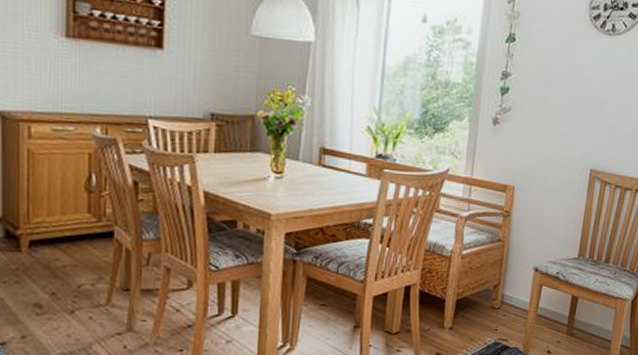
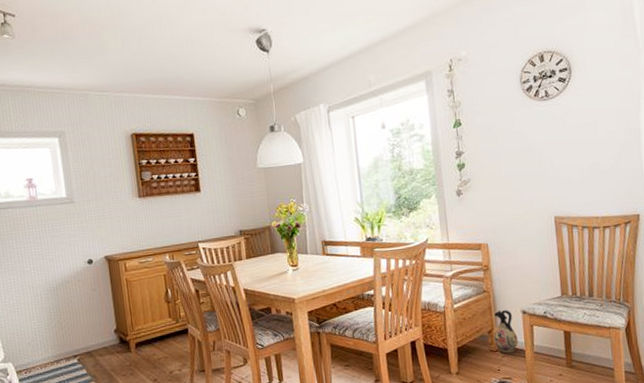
ceramic jug: none [497,264,524,312] -> present [493,310,518,353]

